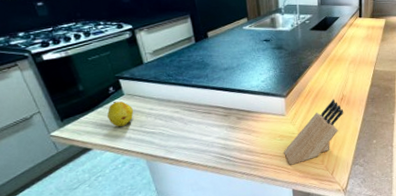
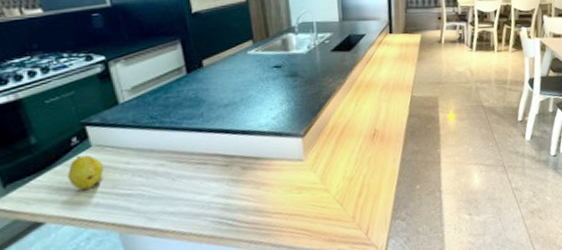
knife block: present [284,99,344,165] -> none [303,135,378,226]

